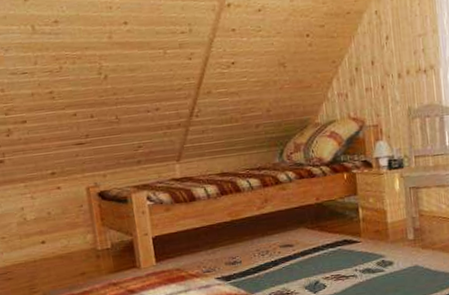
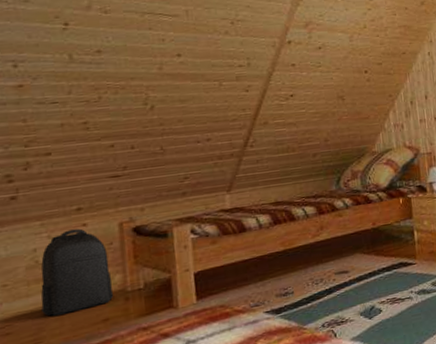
backpack: none [28,191,88,267] -> present [40,228,114,316]

